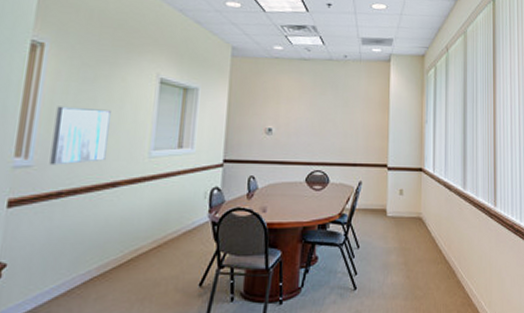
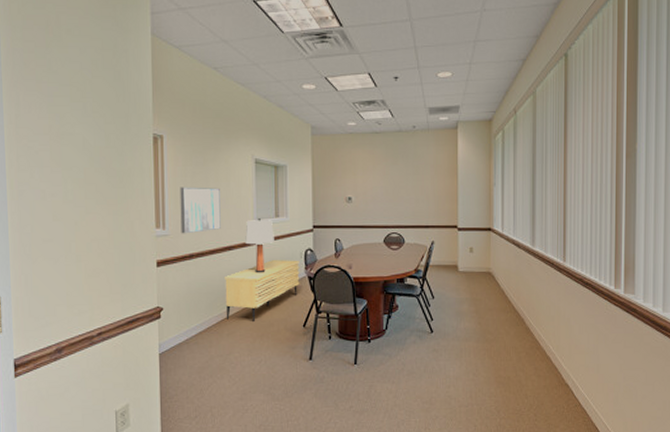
sideboard: none [96,201,203,282] -> present [223,260,300,323]
lamp: none [134,149,175,217] -> present [244,219,274,273]

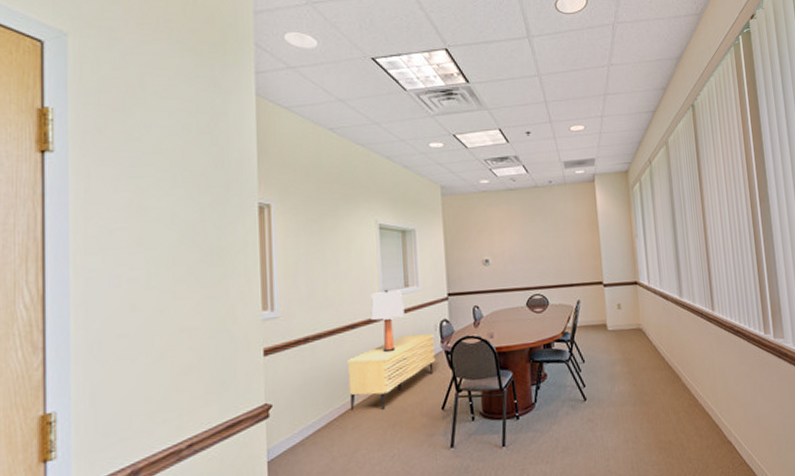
wall art: present [180,187,221,234] -> none [291,259,342,315]

